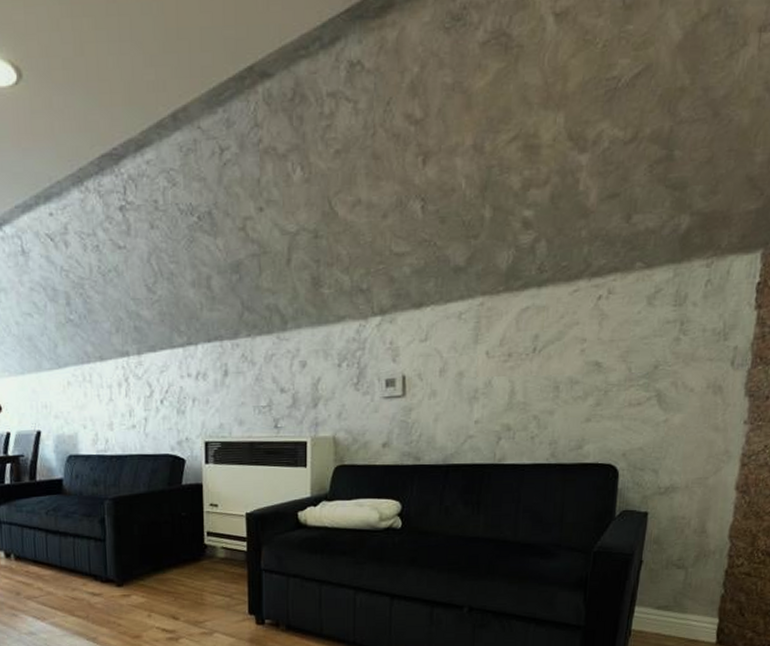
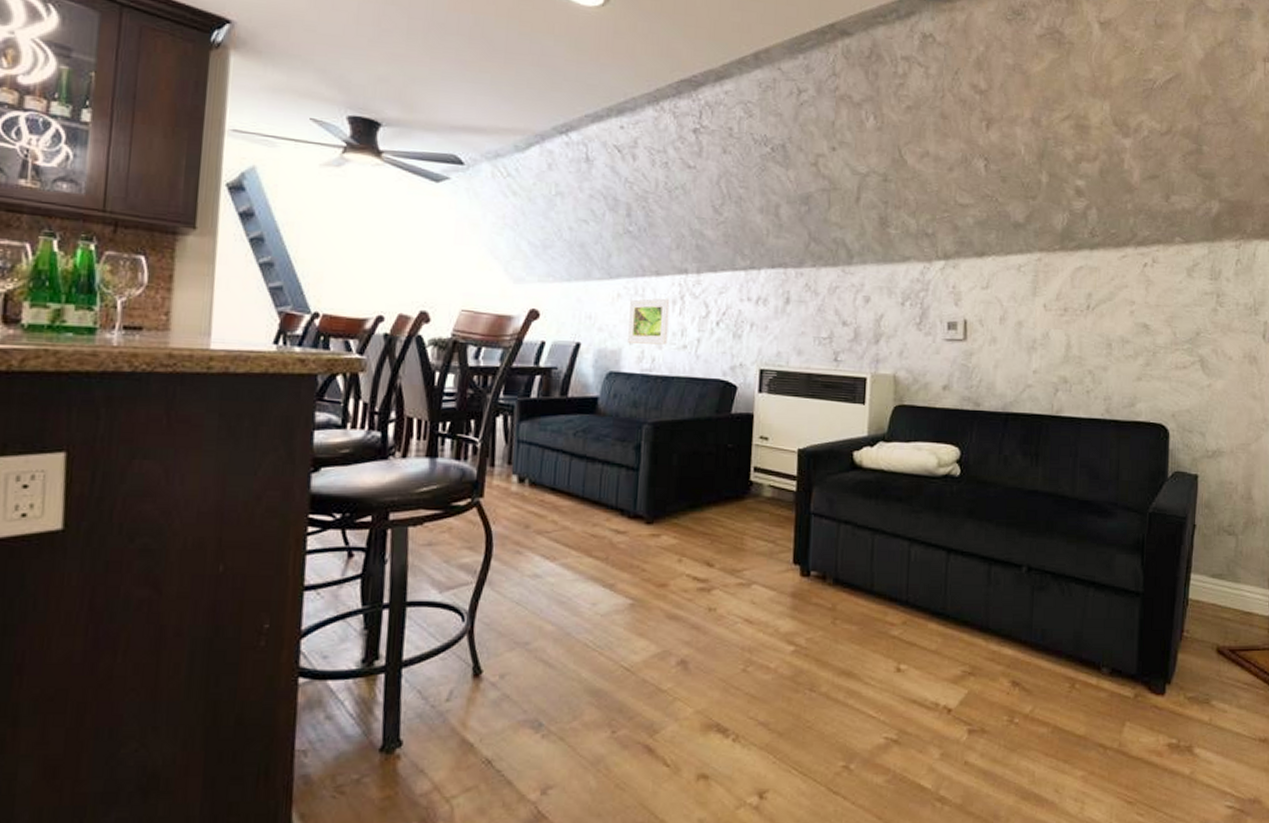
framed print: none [79,382,118,428] -> present [627,298,670,345]

